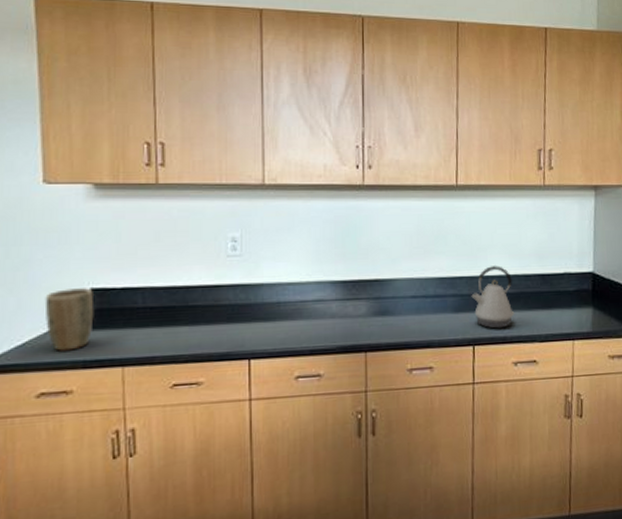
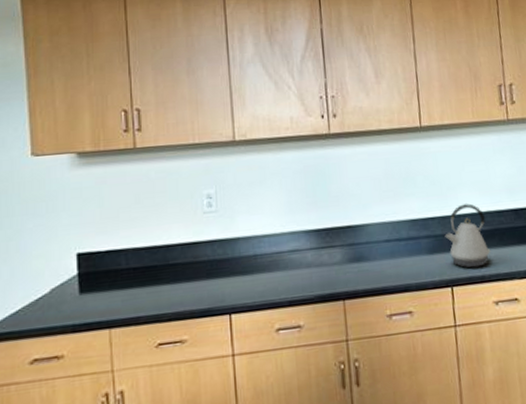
plant pot: present [44,288,95,351] -> none [35,253,81,317]

